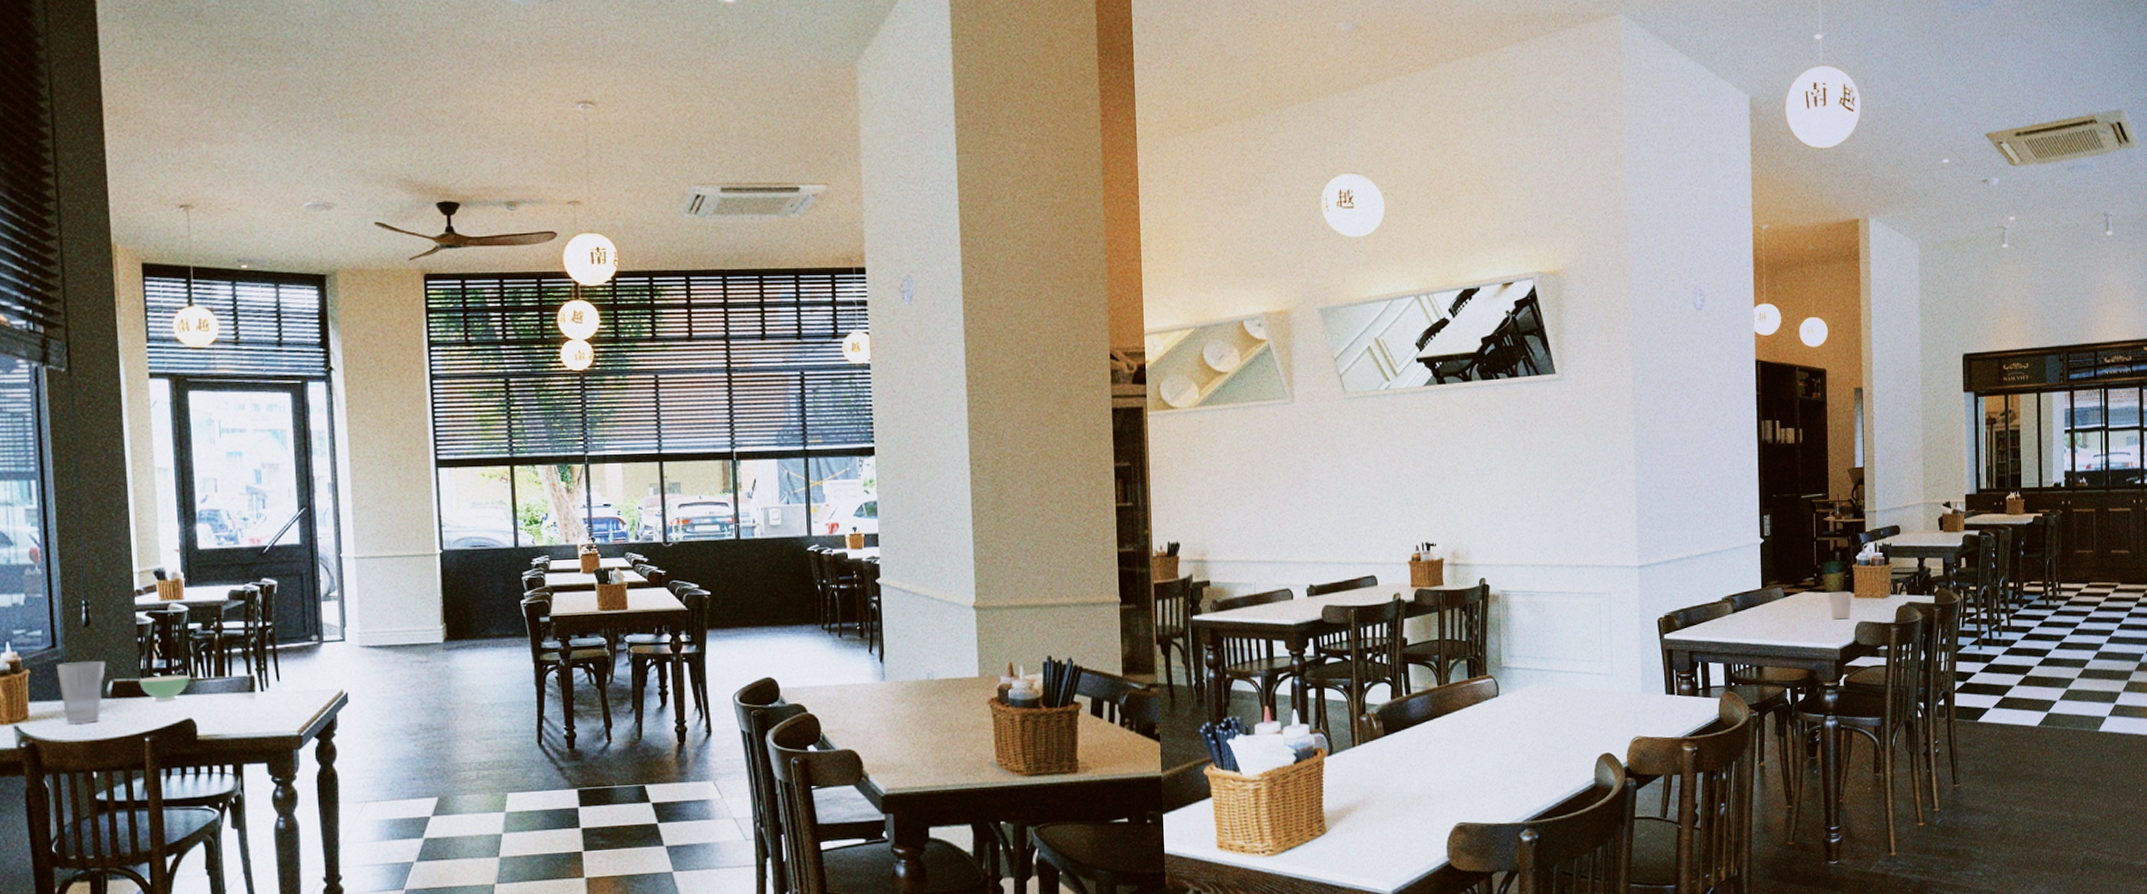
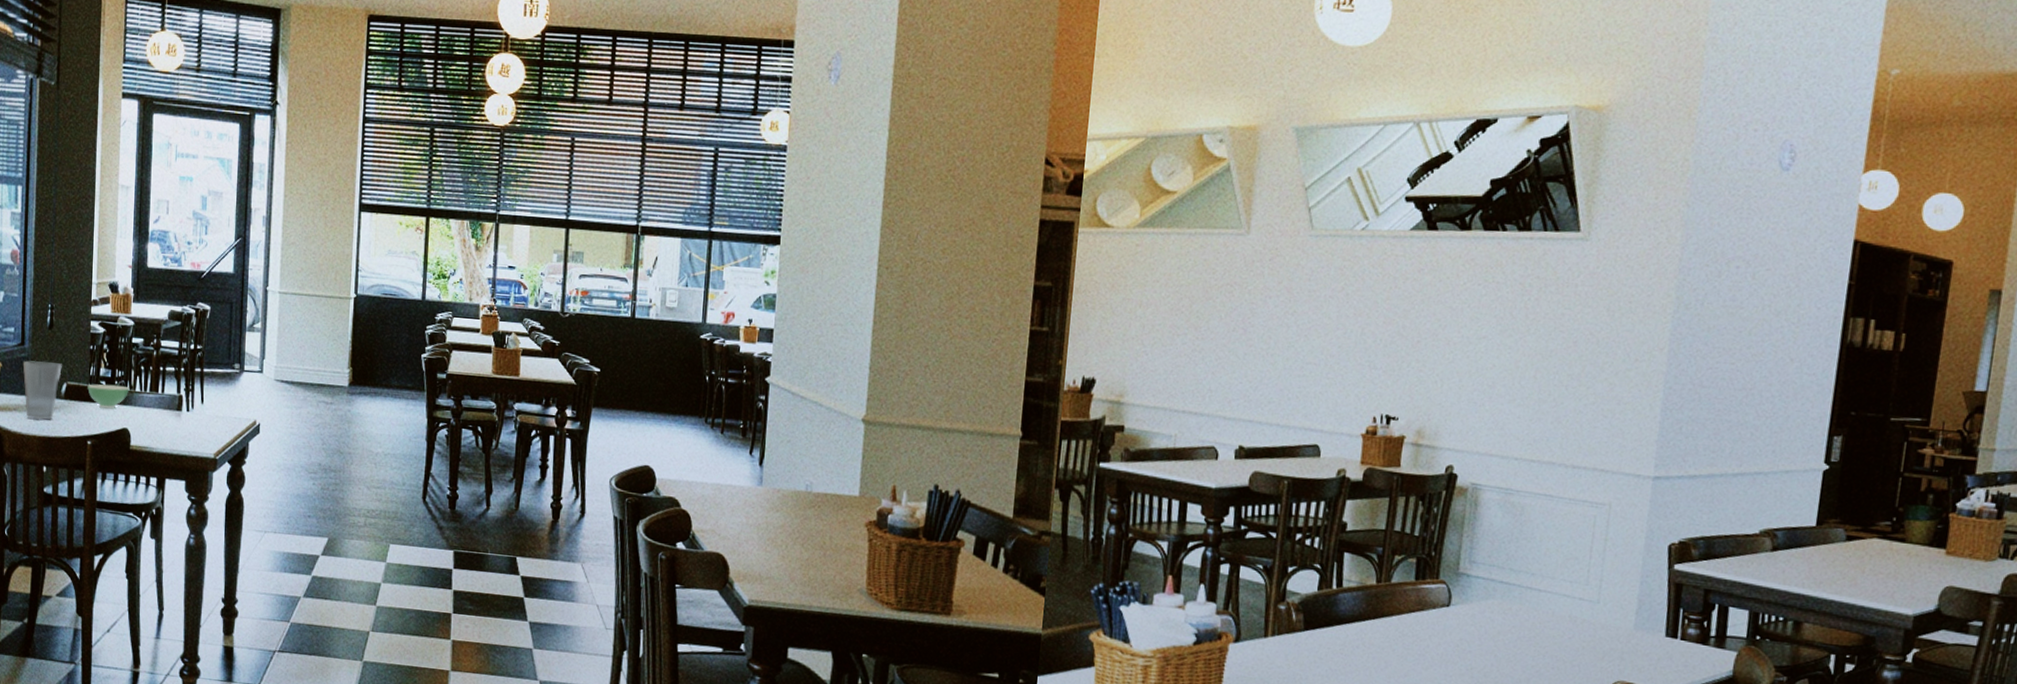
cup: present [1829,591,1852,620] -> none [1908,543,1943,581]

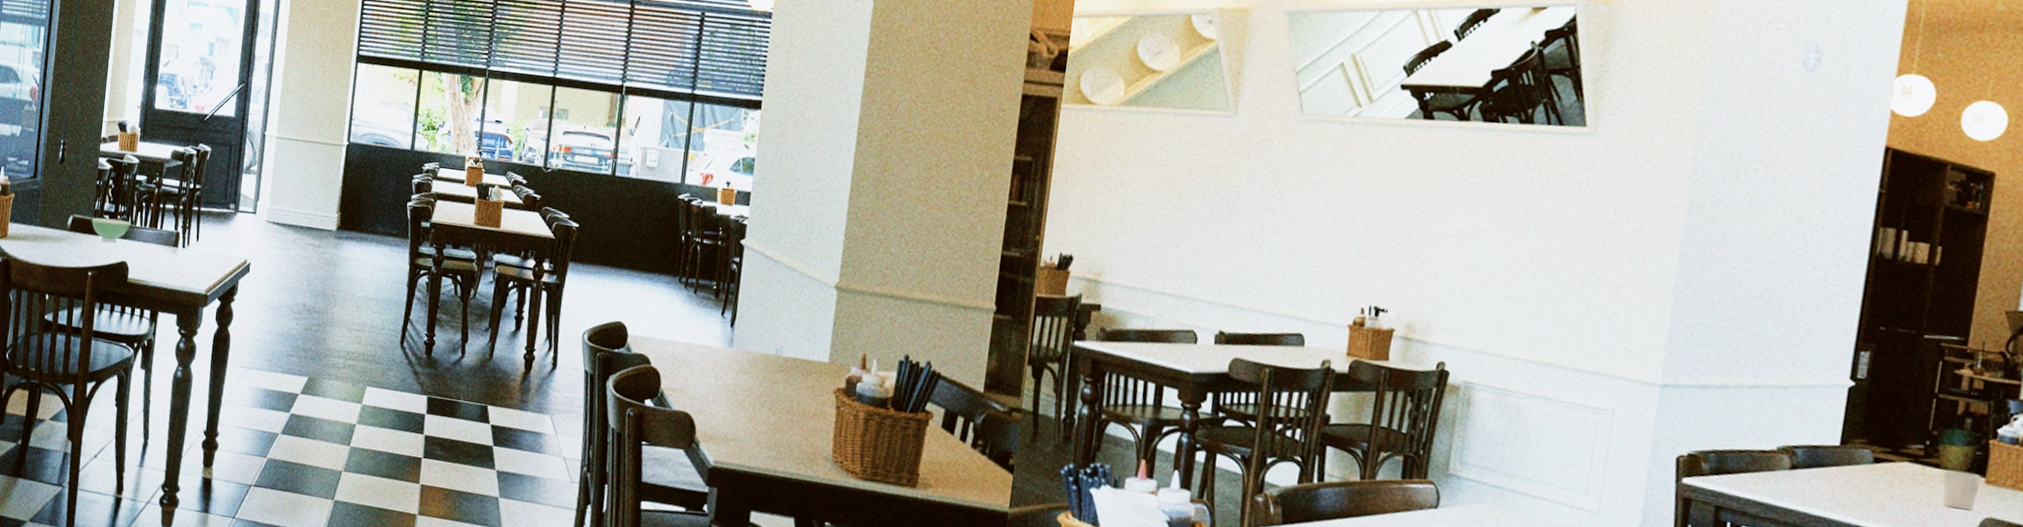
cup: present [22,360,62,420] -> none [33,192,70,250]
cup: none [1908,543,1943,581] -> present [1942,469,1982,511]

